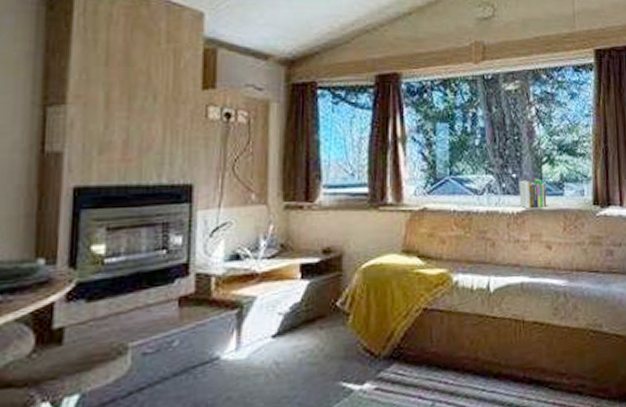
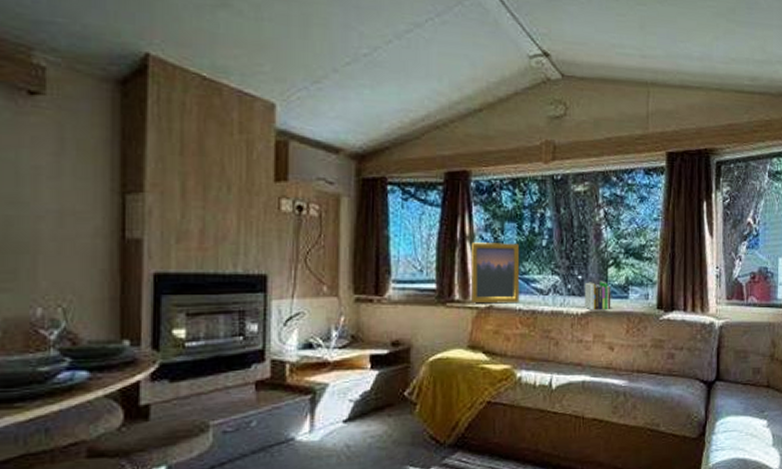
picture frame: none [404,143,454,206] -> present [471,242,520,304]

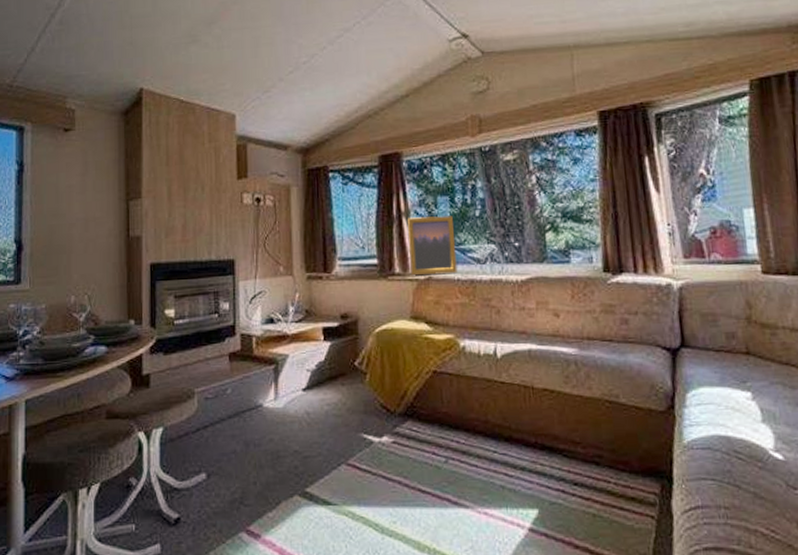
books: present [584,280,611,310] -> none [521,246,553,277]

